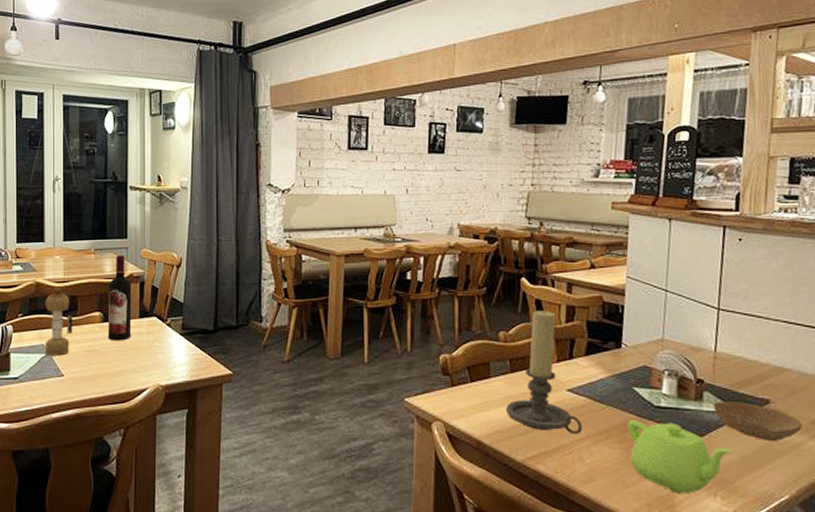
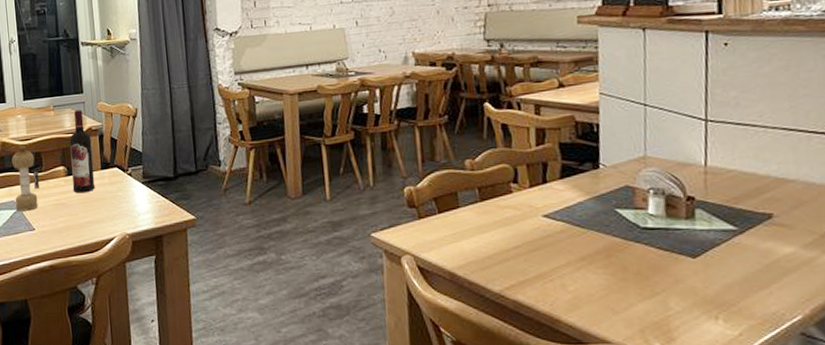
candle holder: present [506,311,583,435] -> none [478,135,563,262]
teapot: present [627,419,734,493] -> none [611,242,734,318]
bowl: present [713,402,802,441] -> none [707,218,813,258]

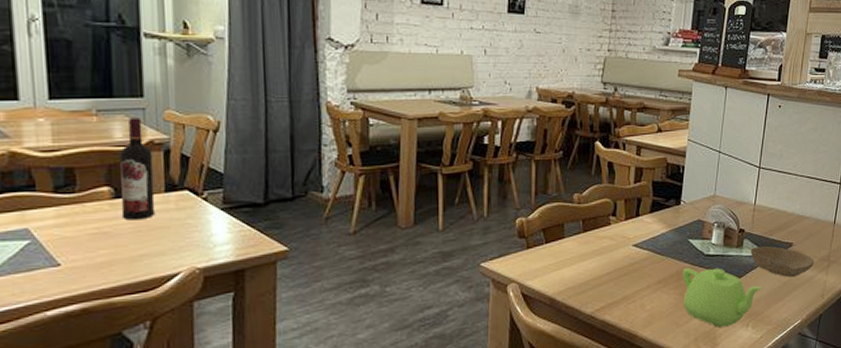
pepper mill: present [11,145,40,211] -> none [25,157,71,242]
teapot: none [611,242,734,318] -> present [682,267,763,328]
bowl: none [707,218,813,258] -> present [750,246,814,277]

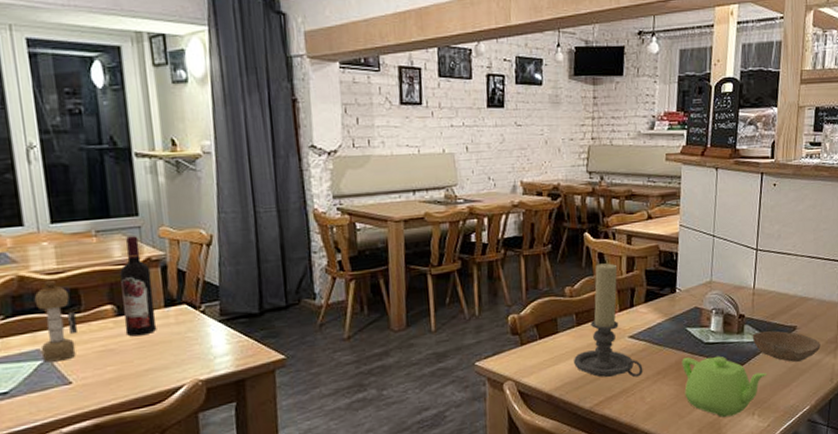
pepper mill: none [25,157,71,242] -> present [34,279,78,362]
candle holder: none [578,172,645,285] -> present [574,263,643,378]

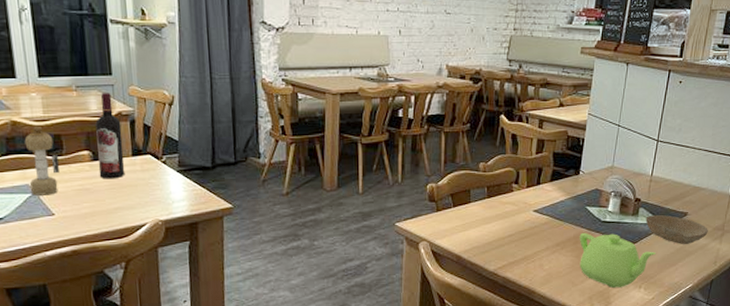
candle holder: present [574,263,643,378] -> none [483,144,544,247]

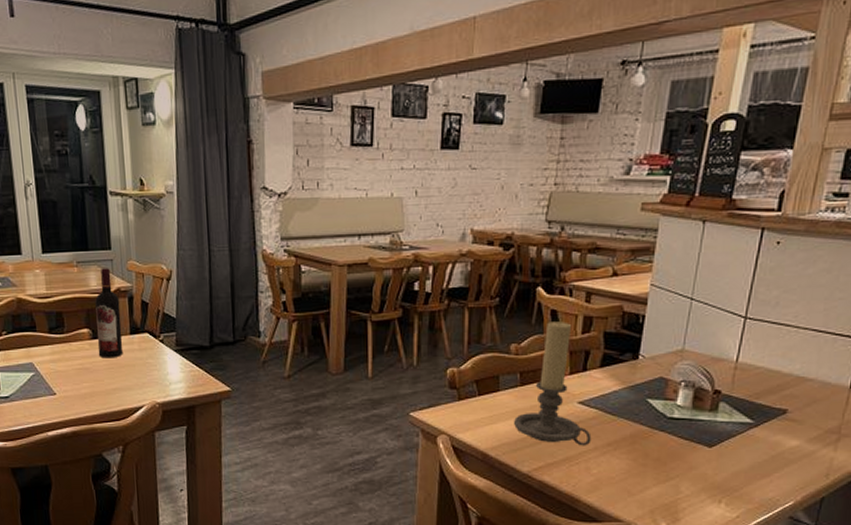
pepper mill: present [24,125,60,196] -> none [29,303,62,374]
candle holder: none [483,144,544,247] -> present [514,322,592,446]
teapot: present [579,232,657,288] -> none [637,430,743,501]
bowl: present [645,215,708,244] -> none [728,412,817,450]

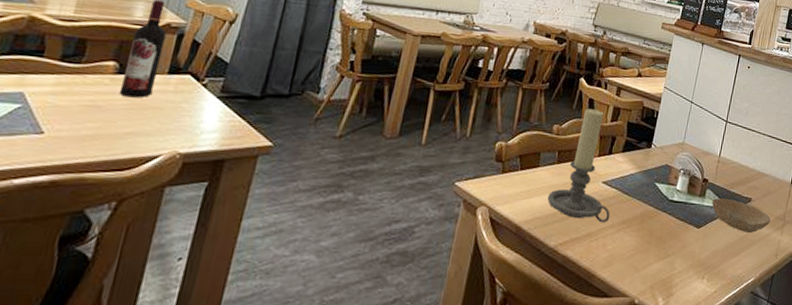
bowl: none [728,412,817,450] -> present [712,198,770,233]

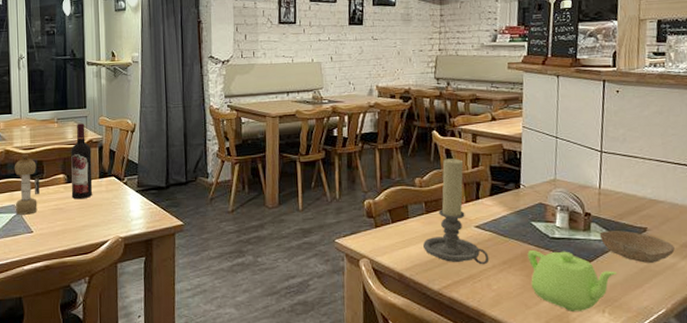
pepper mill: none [23,25,76,109] -> present [14,153,40,215]
teapot: none [643,210,721,277] -> present [527,249,618,311]

